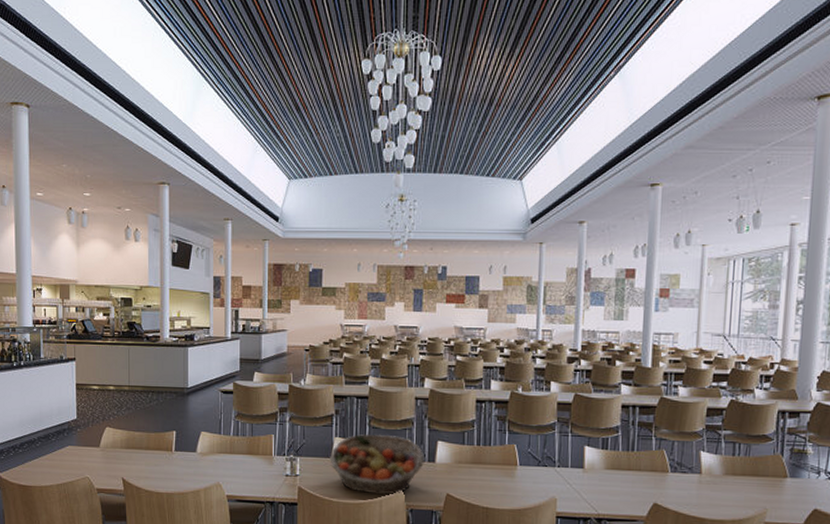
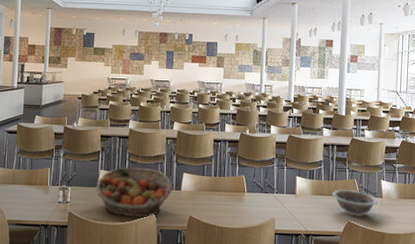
decorative bowl: none [632,463,697,497] -> present [332,190,379,217]

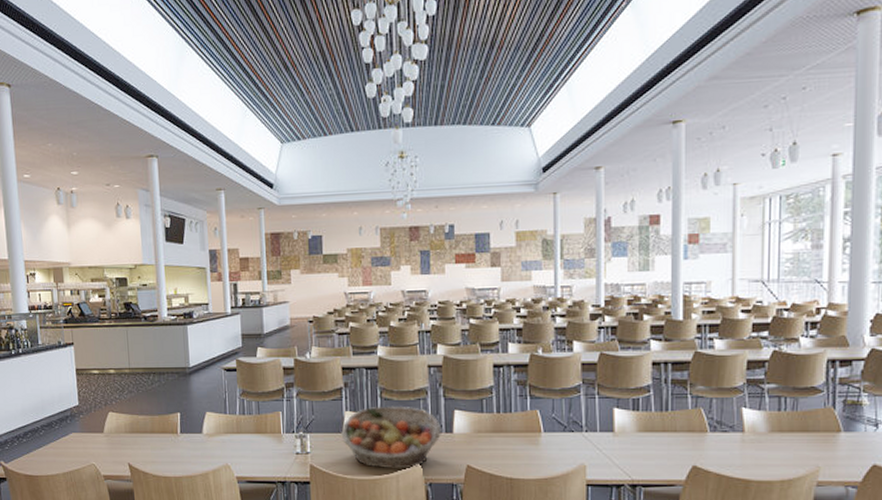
decorative bowl: present [332,190,379,217] -> none [667,423,739,459]

